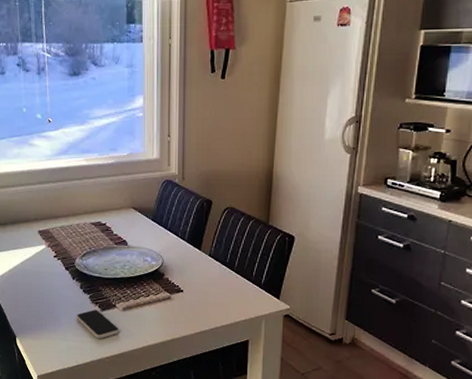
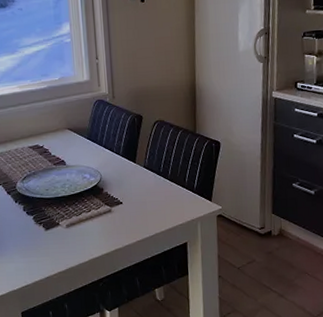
smartphone: present [76,309,120,339] -> none [21,229,65,258]

